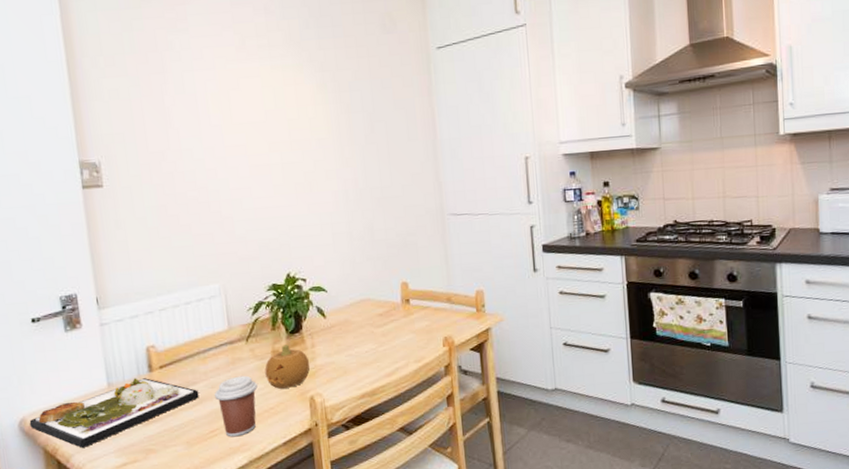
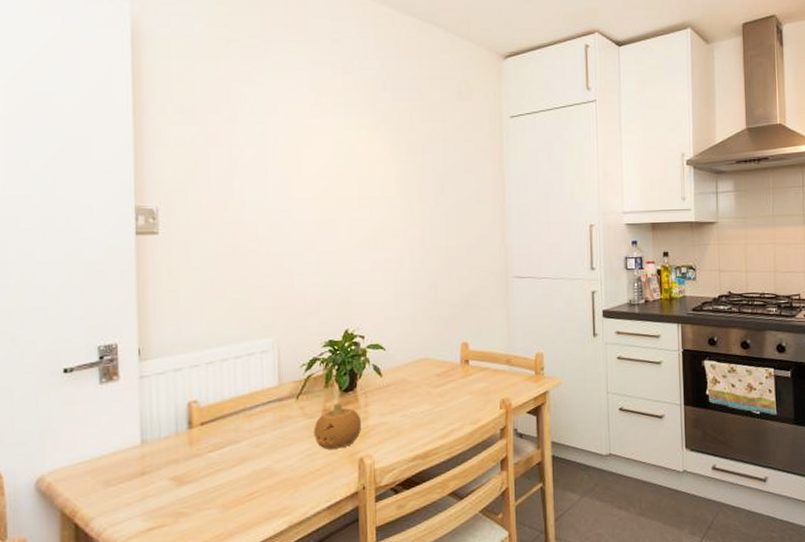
dinner plate: present [29,378,199,449] -> none [47,435,241,512]
coffee cup: present [215,375,258,437] -> none [258,434,304,501]

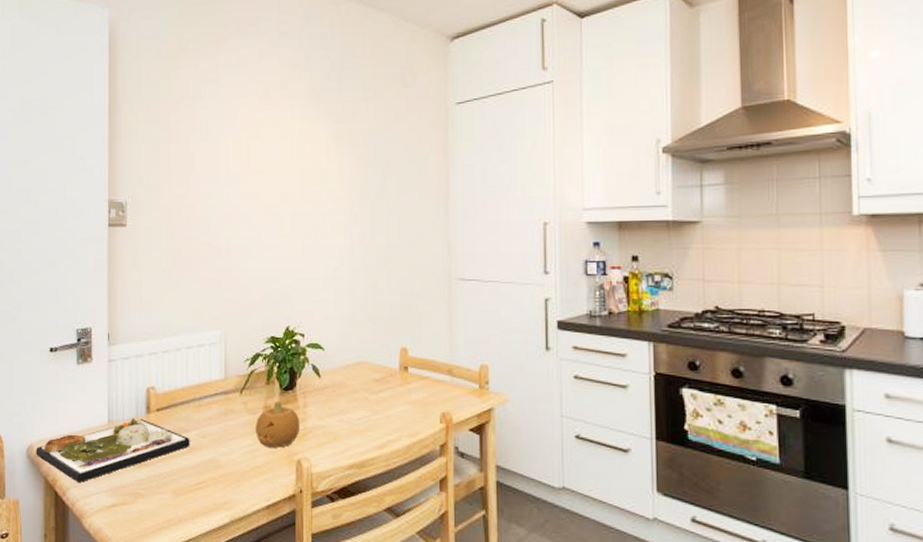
dinner plate: none [47,435,241,512] -> present [36,418,190,484]

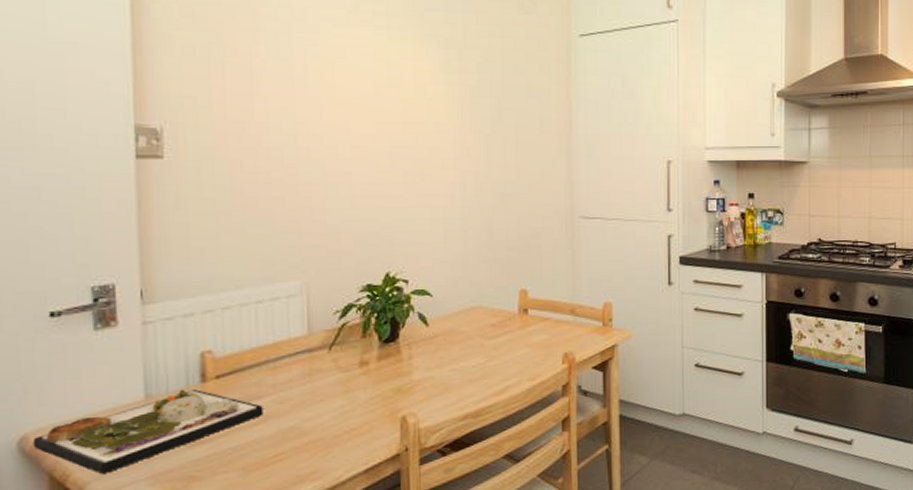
fruit: present [255,401,301,448] -> none [349,355,405,407]

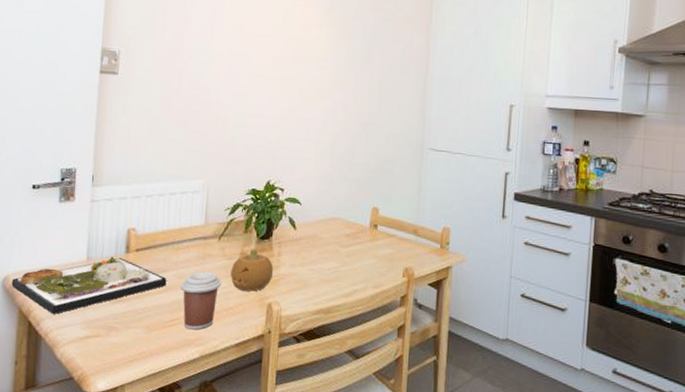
coffee cup: none [284,390,338,463] -> present [181,271,221,330]
fruit: none [349,355,405,407] -> present [230,249,274,291]

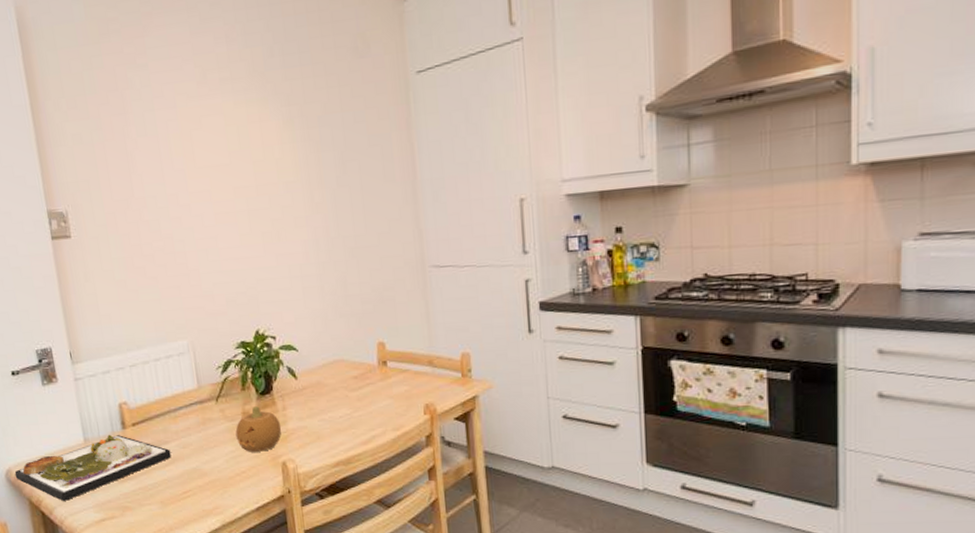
coffee cup: present [181,271,221,330] -> none [186,437,229,500]

